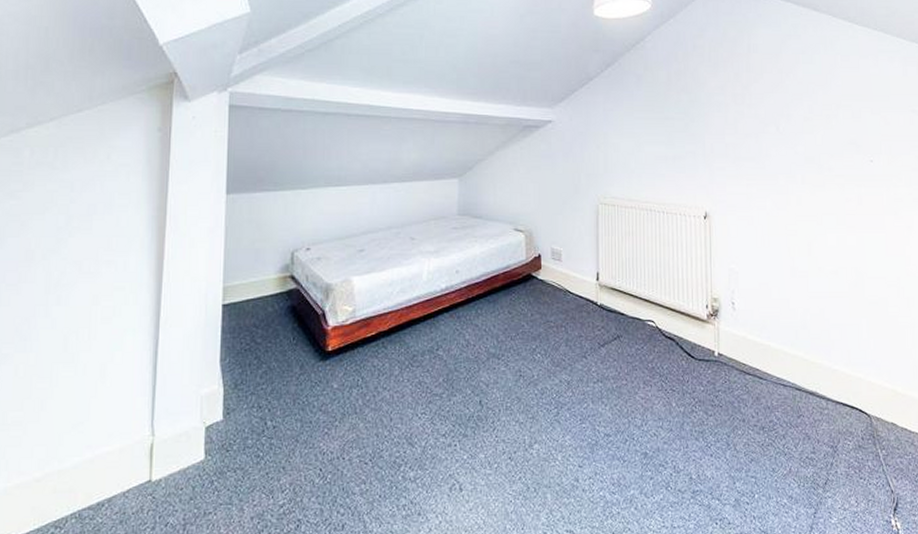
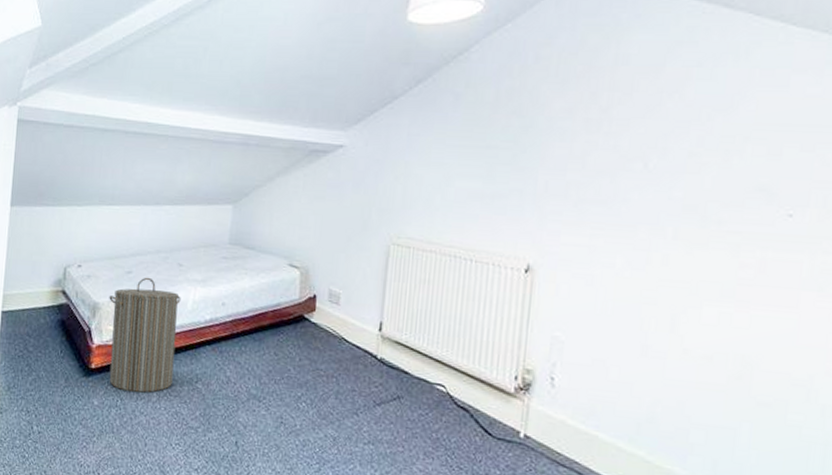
laundry hamper: none [342,253,416,370] -> present [109,277,181,393]

